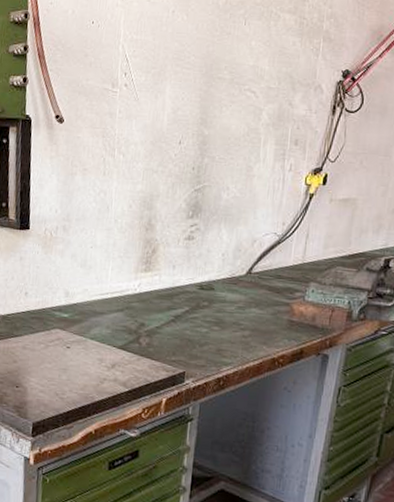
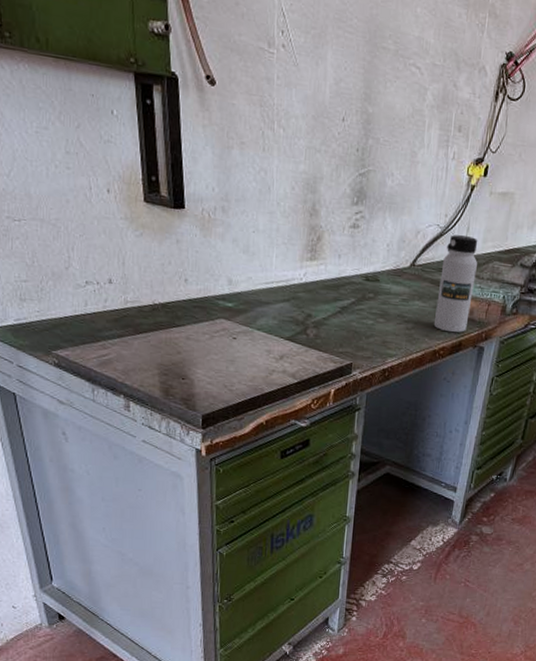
water bottle: none [272,242,319,340] -> present [433,234,478,333]

